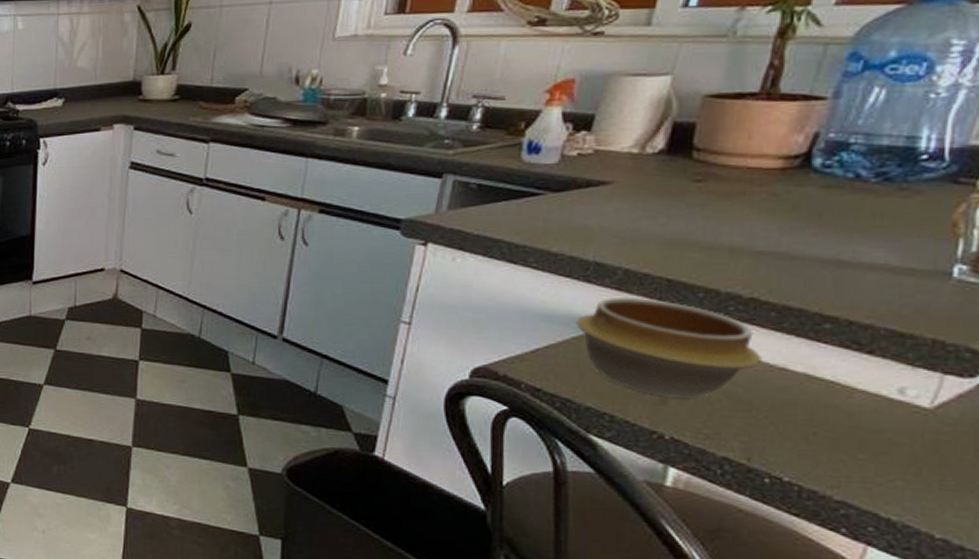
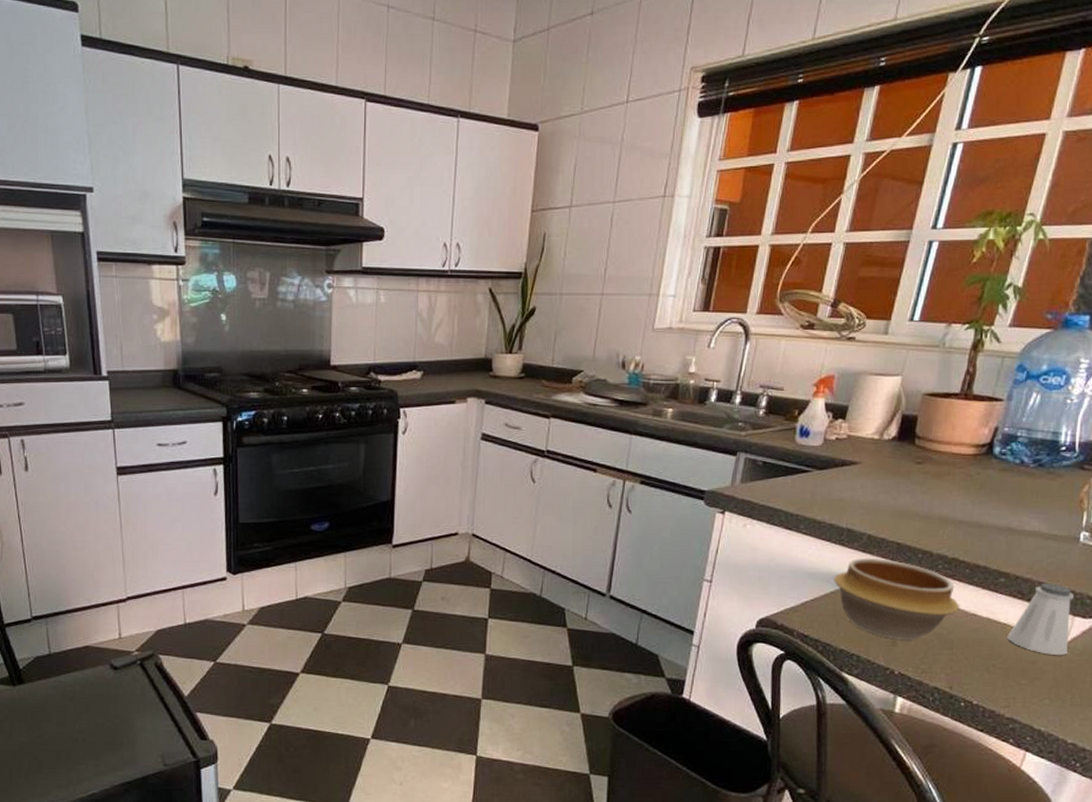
saltshaker: none [836,330,943,425] -> present [1007,582,1074,656]

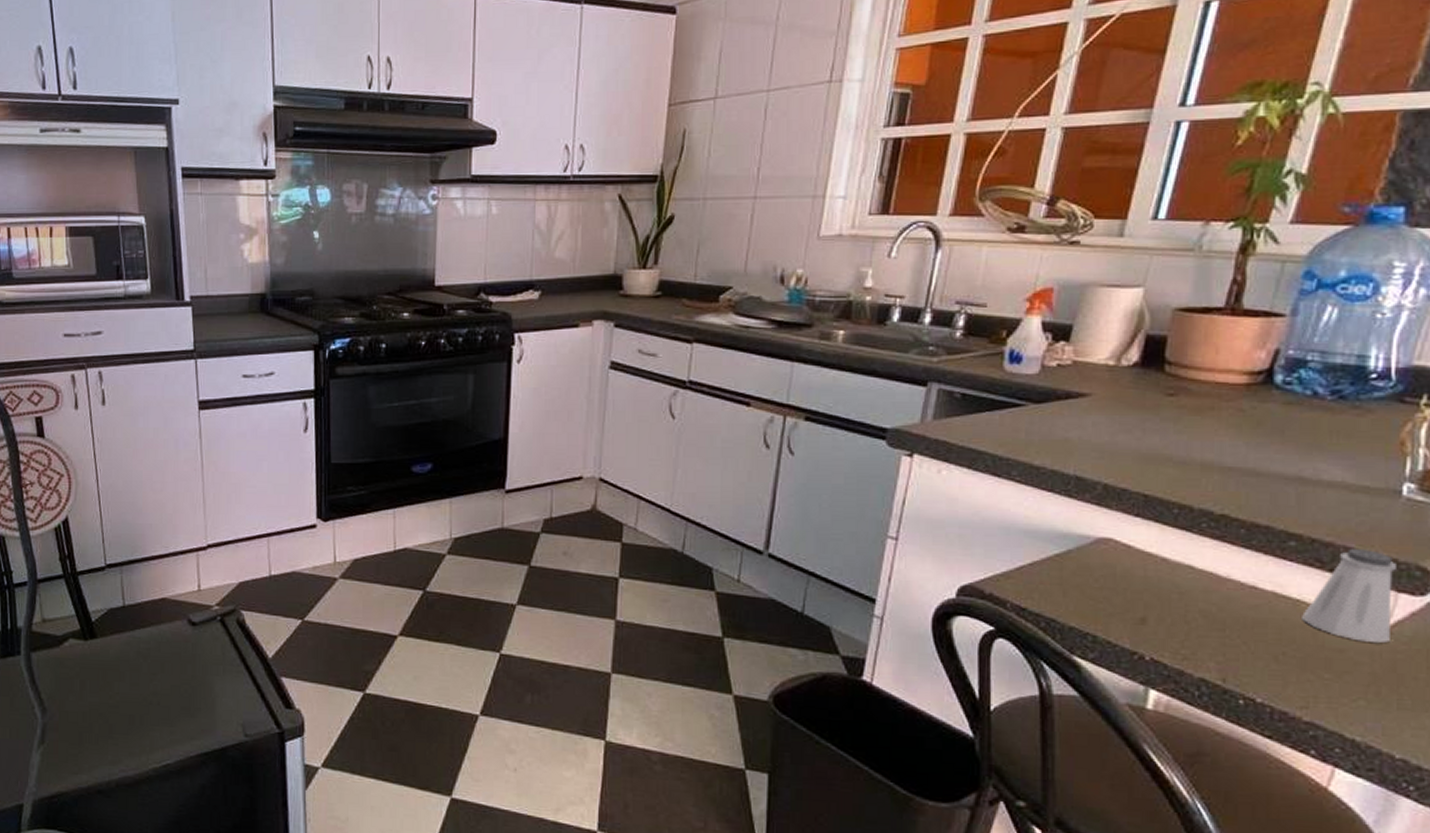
bowl: present [833,558,960,640] -> none [1058,513,1234,617]

